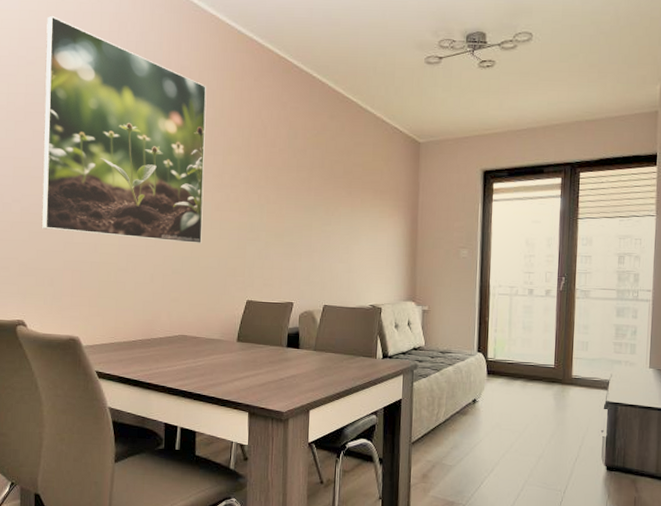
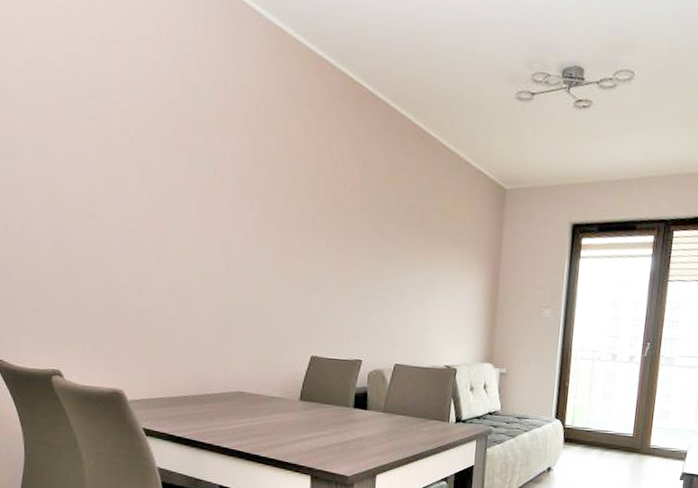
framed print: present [41,15,207,244] -> none [78,13,270,292]

